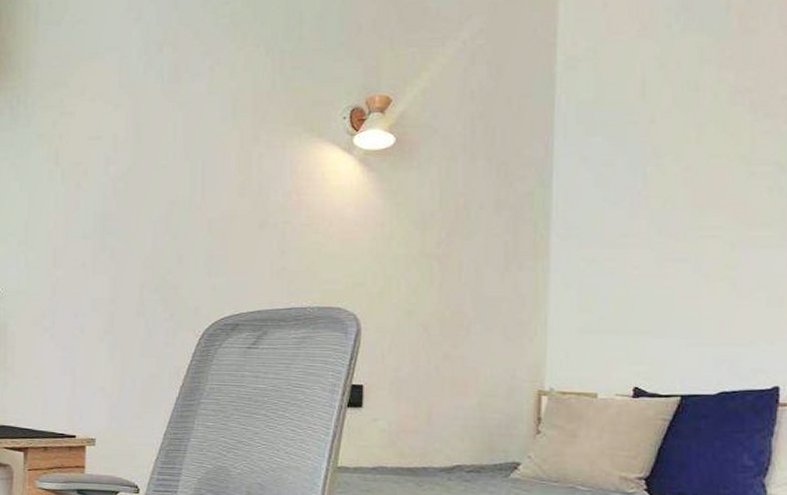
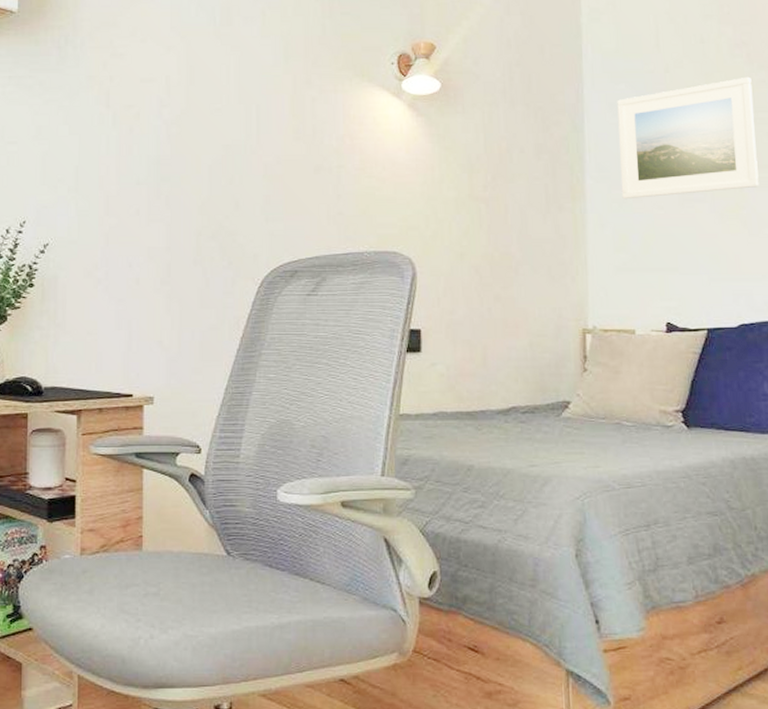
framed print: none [591,126,754,258] -> present [617,76,759,200]

